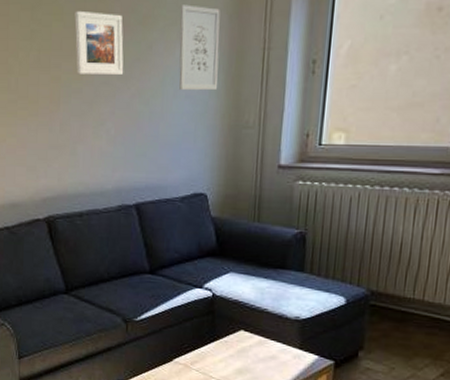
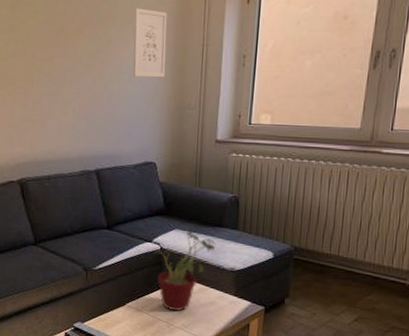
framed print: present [74,10,124,76] -> none [47,10,88,64]
potted plant: none [203,270,281,367] -> present [153,227,218,311]

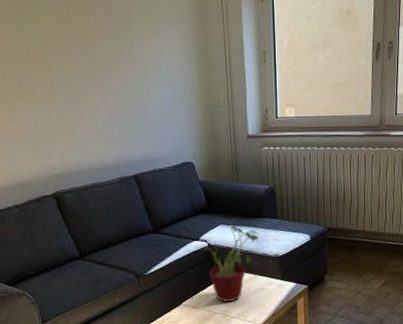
wall art: present [133,8,167,78] -> none [152,6,192,78]

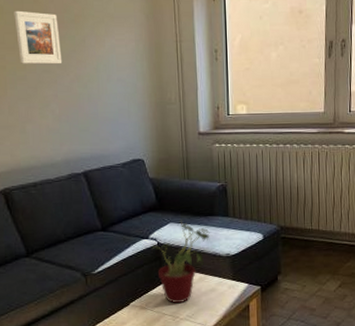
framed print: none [59,10,110,67] -> present [14,10,63,65]

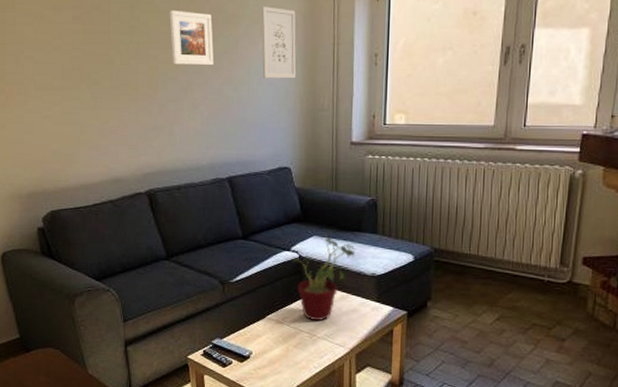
wall art: none [105,6,143,76] -> present [261,6,297,79]

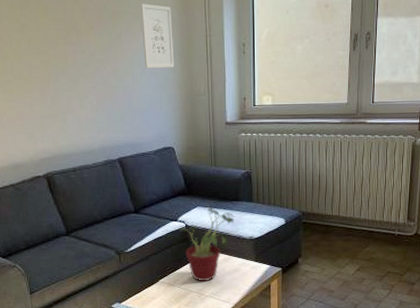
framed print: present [169,10,214,66] -> none [57,8,100,59]

